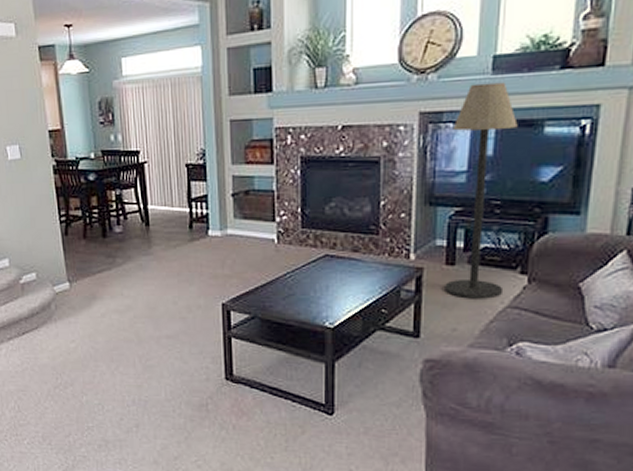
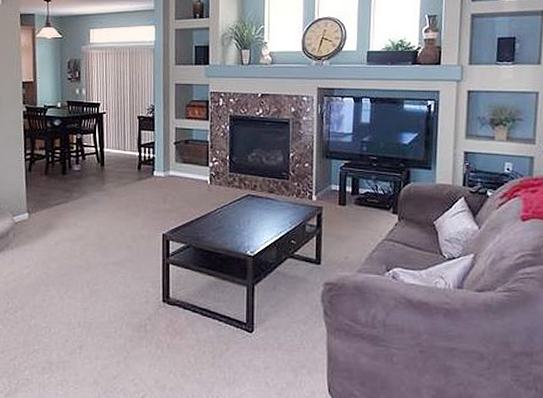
floor lamp: present [445,82,518,299] -> none [339,70,386,233]

